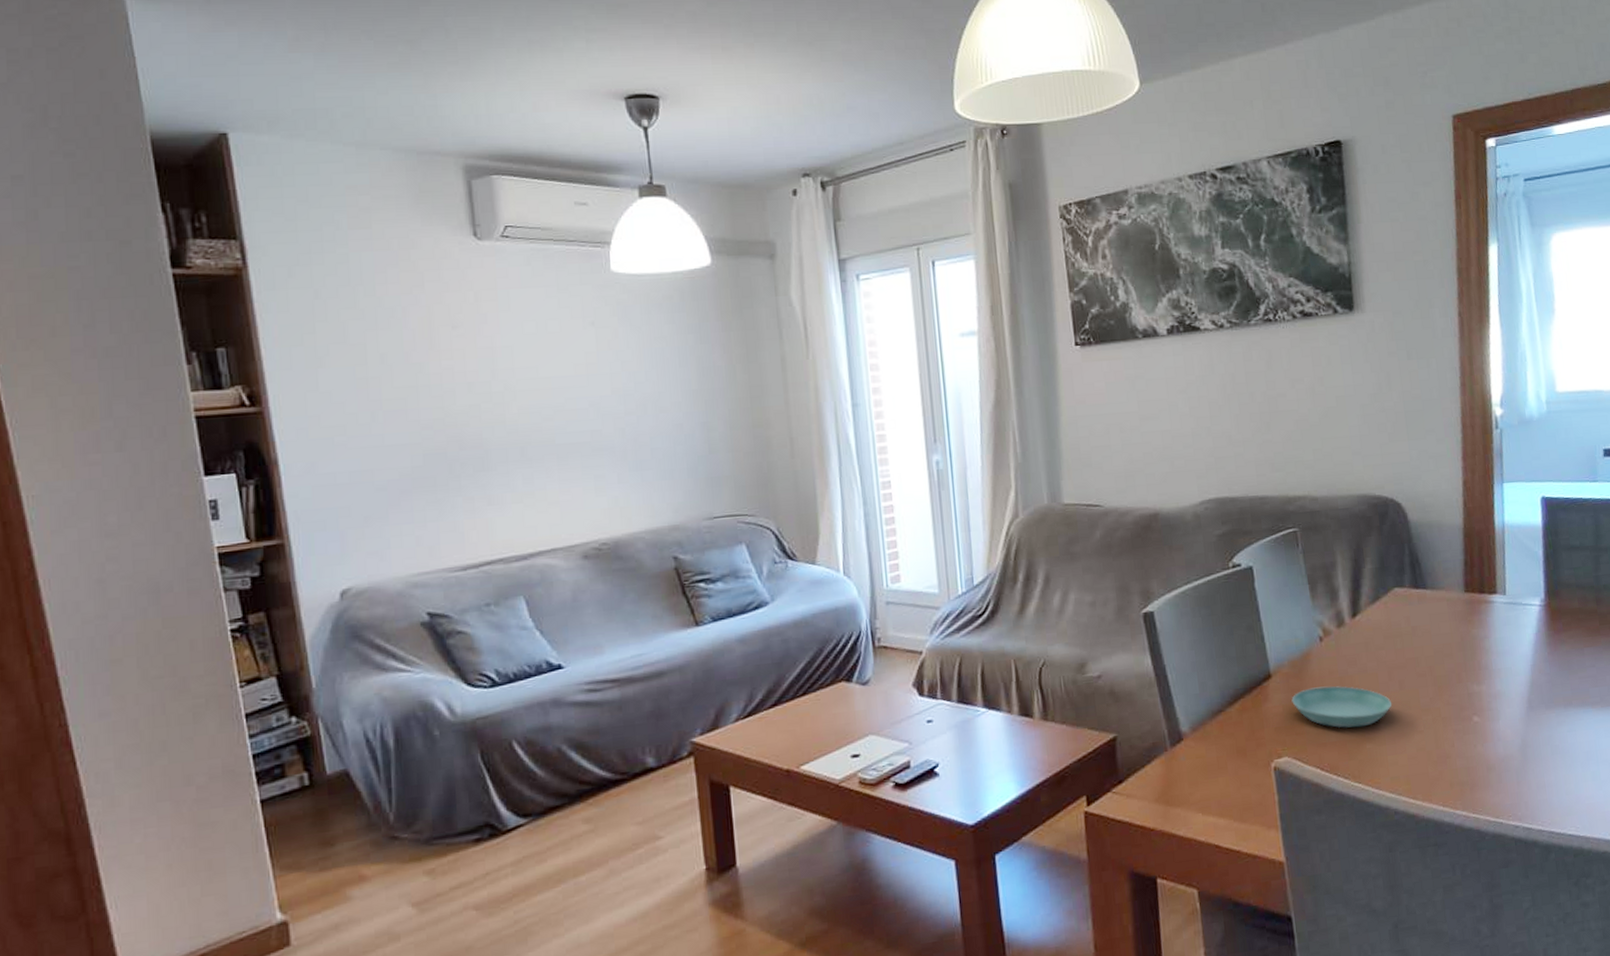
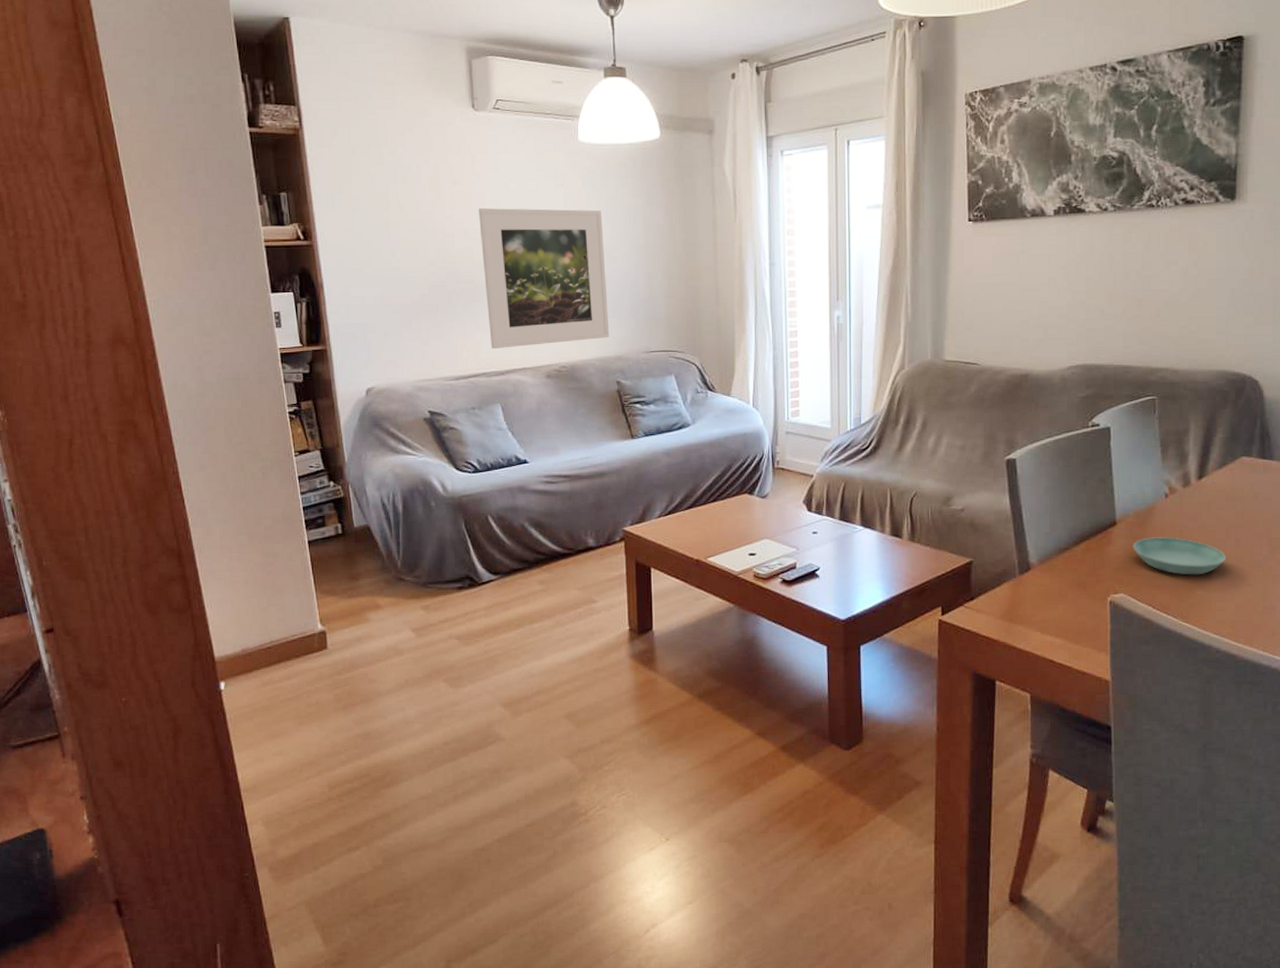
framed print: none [485,351,662,528] -> present [478,208,610,348]

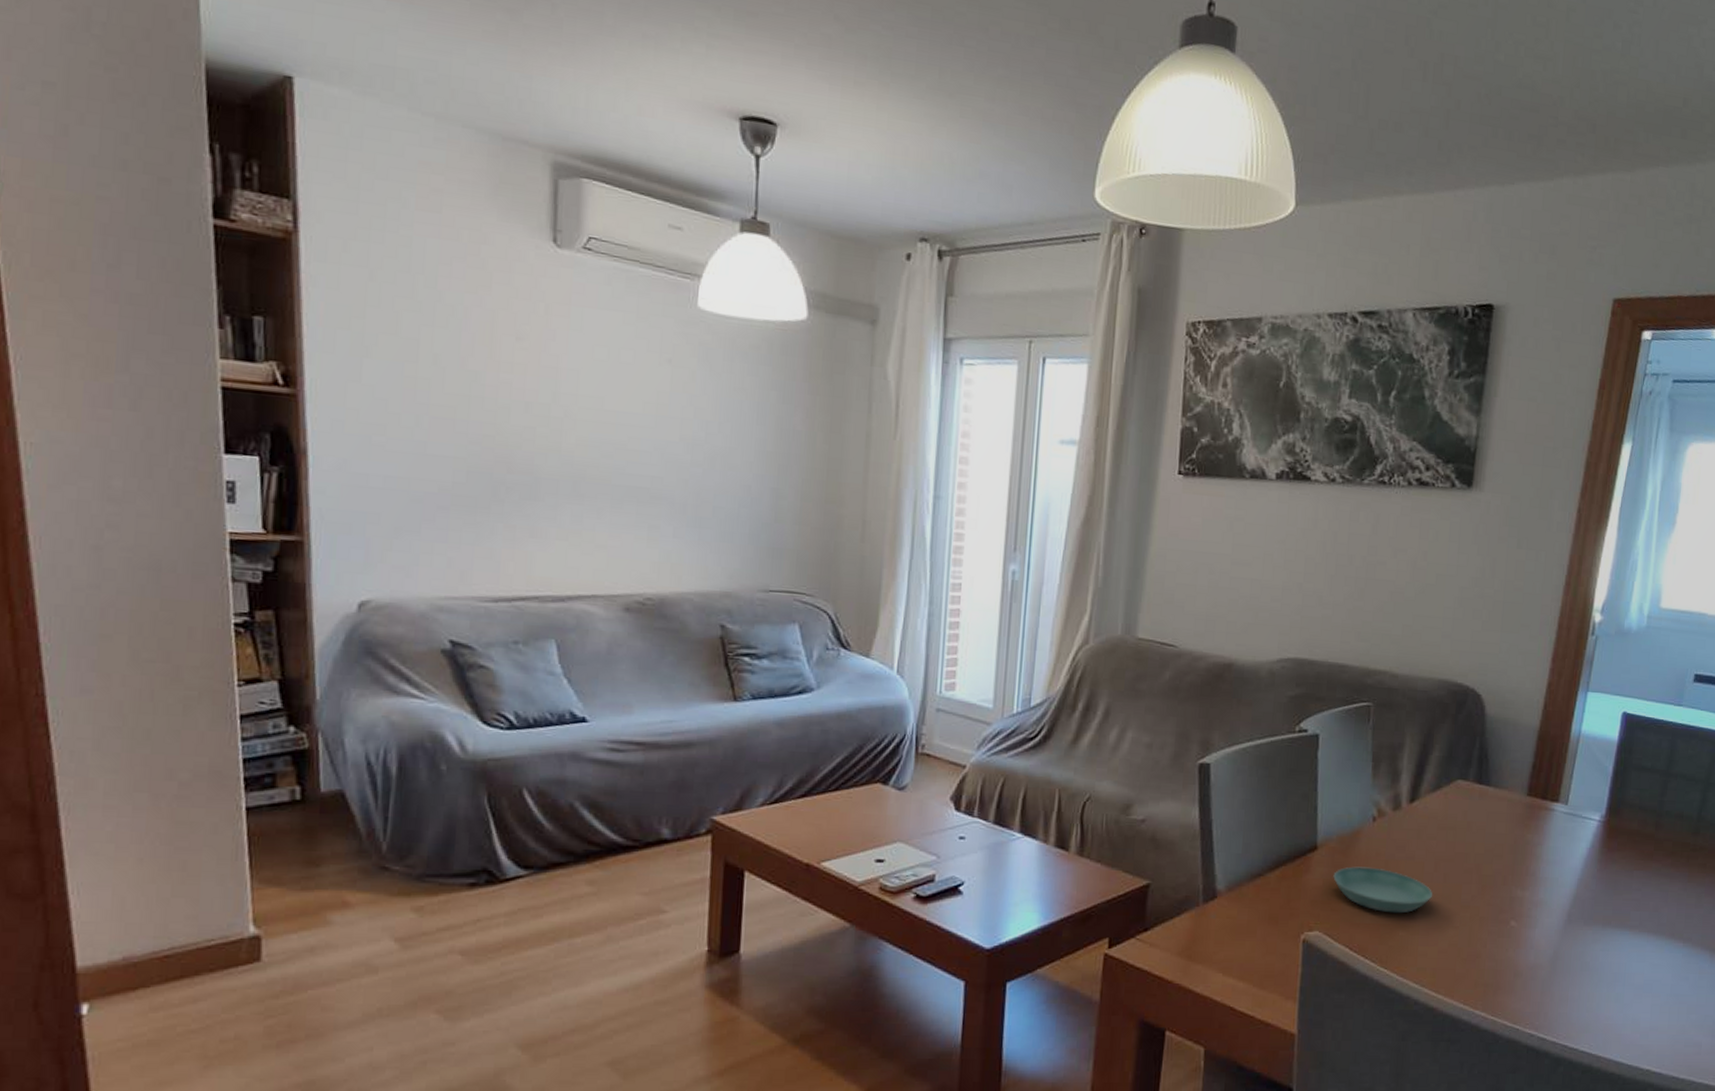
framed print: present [478,208,610,348] -> none [548,377,721,568]

